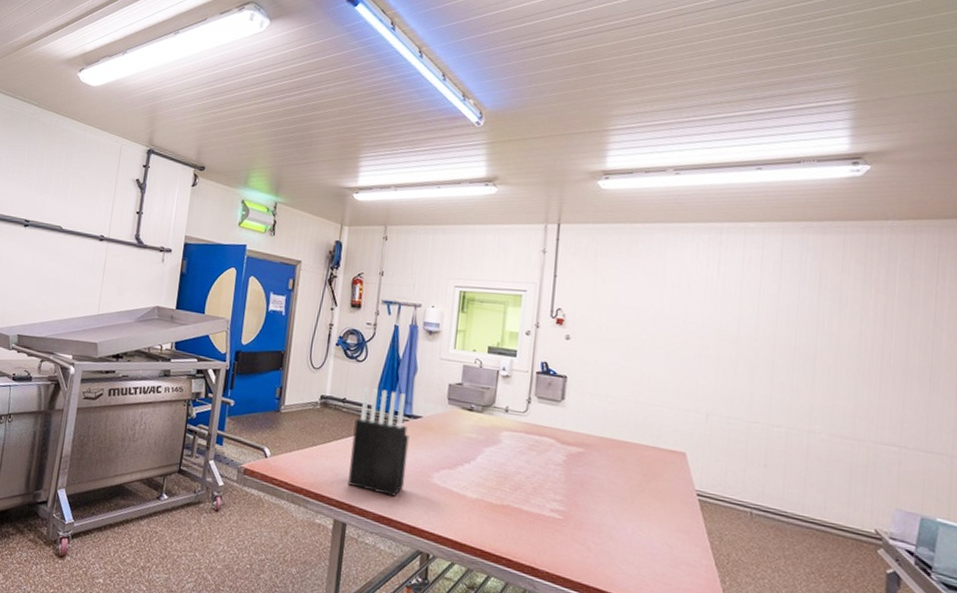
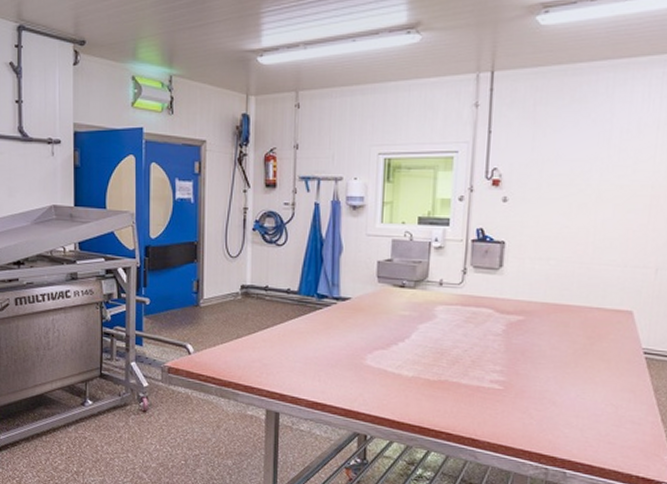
knife block: present [348,386,410,497] -> none [277,271,339,382]

